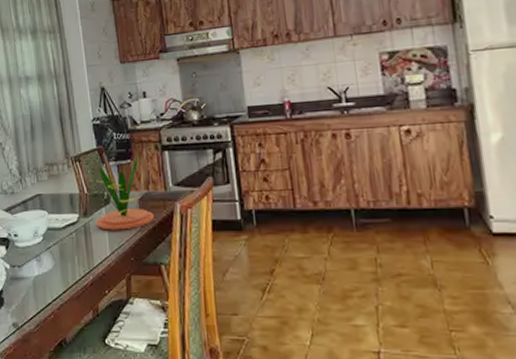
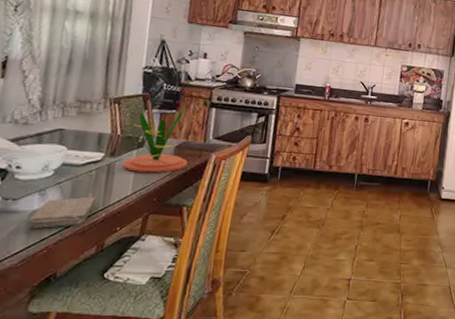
washcloth: none [33,259,82,295] -> present [26,196,96,230]

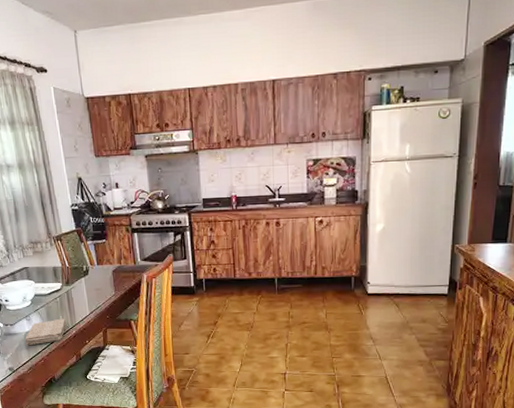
plant: present [123,106,188,173] -> none [75,235,125,296]

